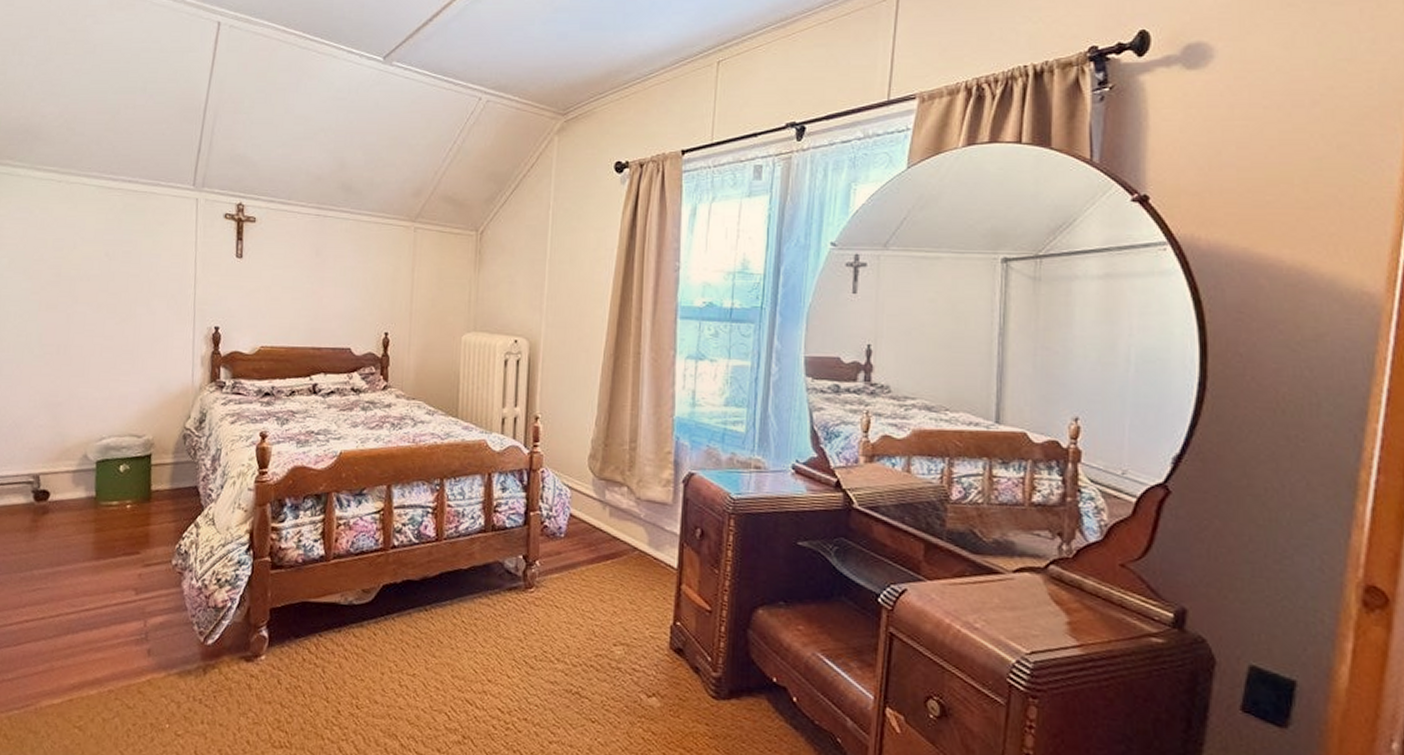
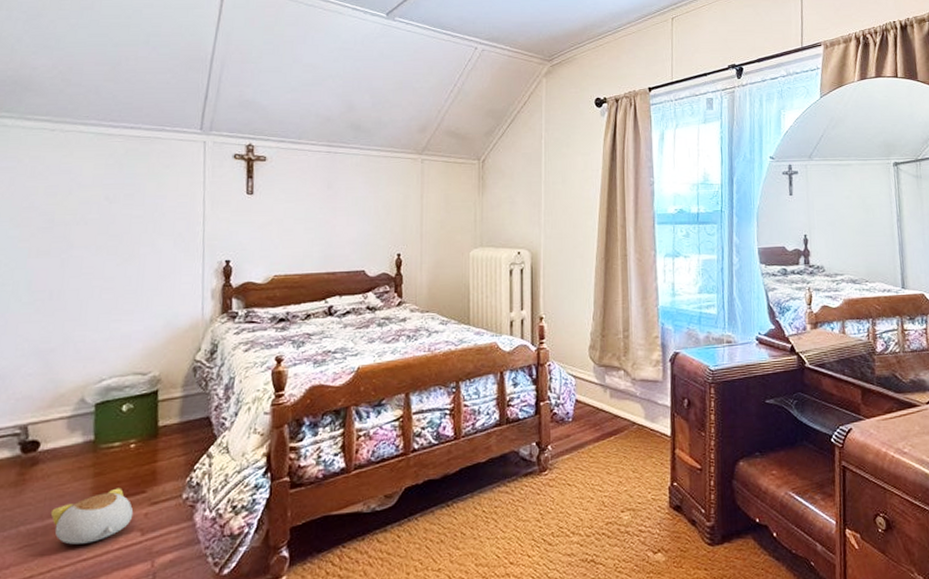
plush toy: none [58,545,129,595] -> present [50,487,134,545]

